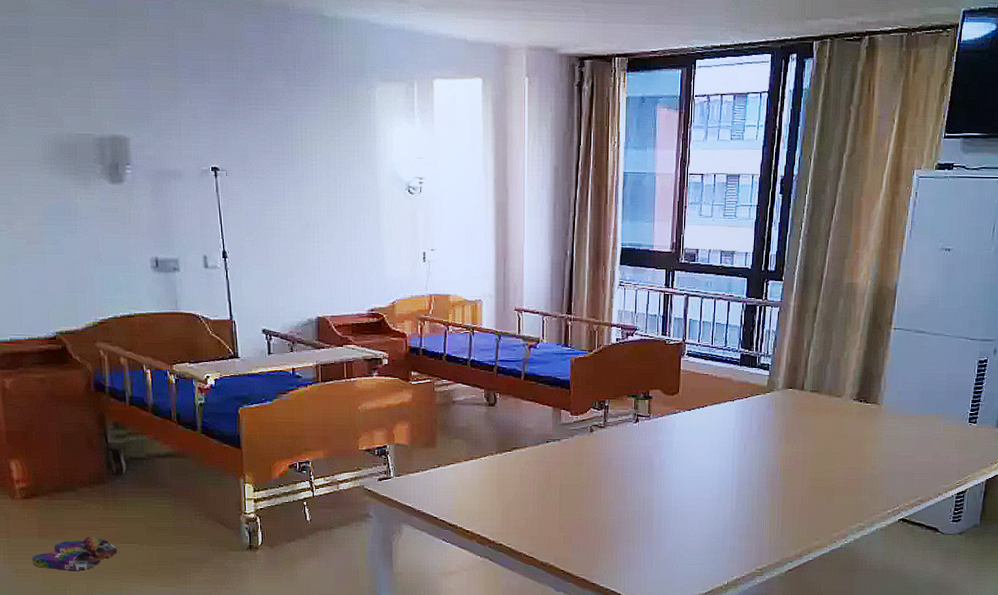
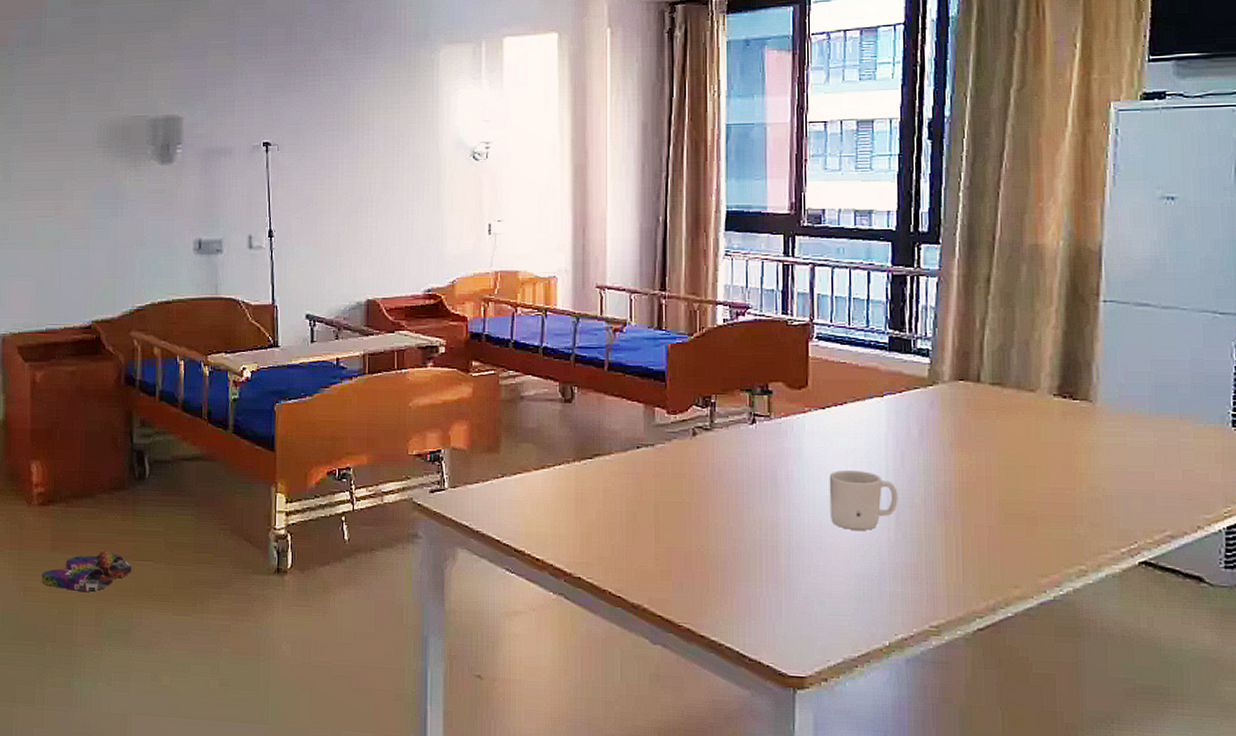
mug: none [690,458,740,502] -> present [829,470,898,530]

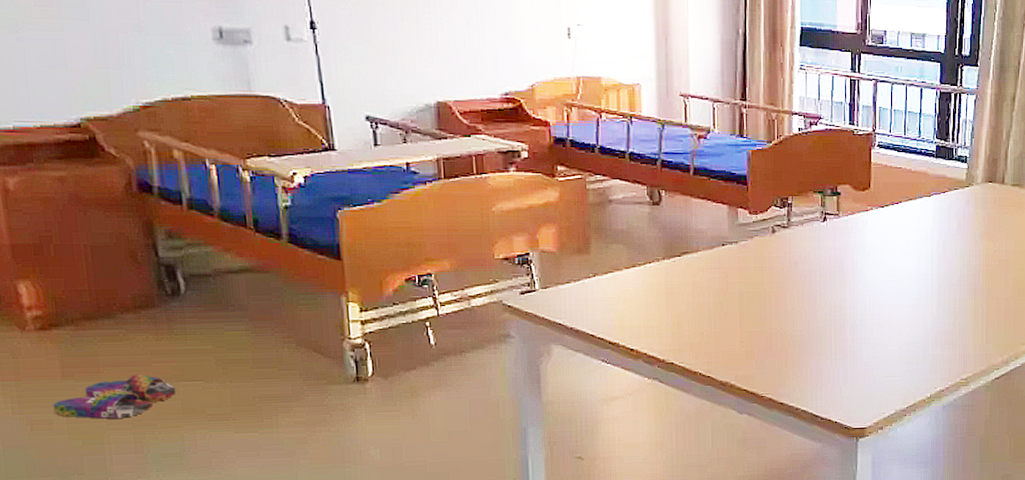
mug: present [829,470,898,530] -> none [886,259,940,307]

